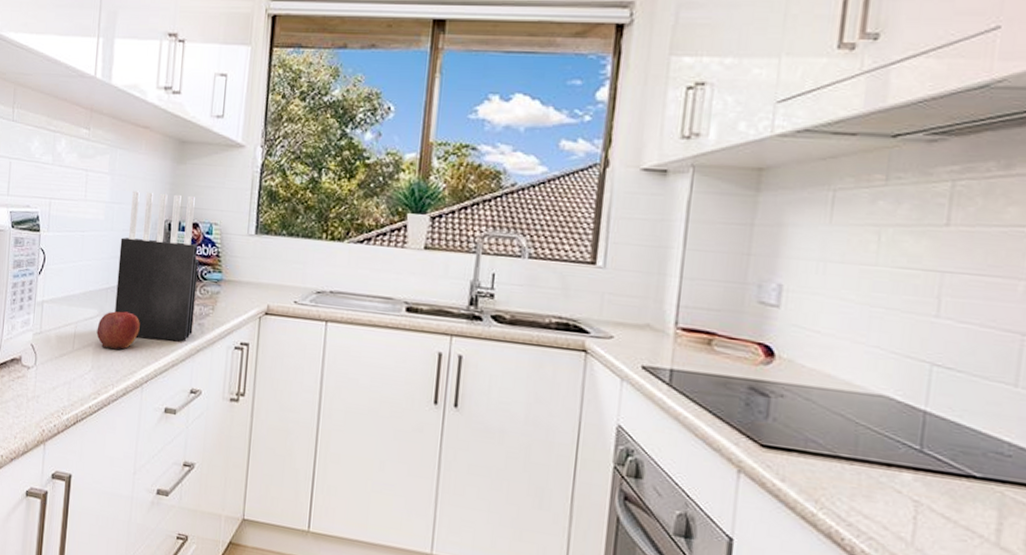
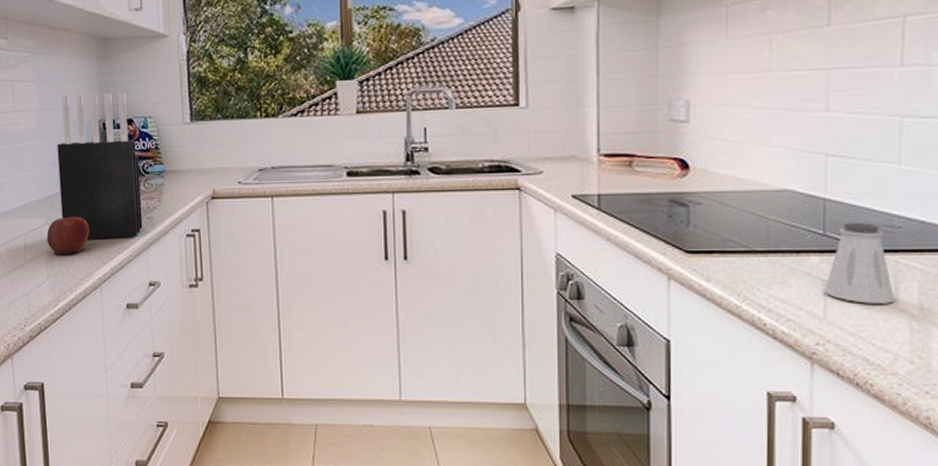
saltshaker: none [914,441,998,540] -> present [824,222,895,304]

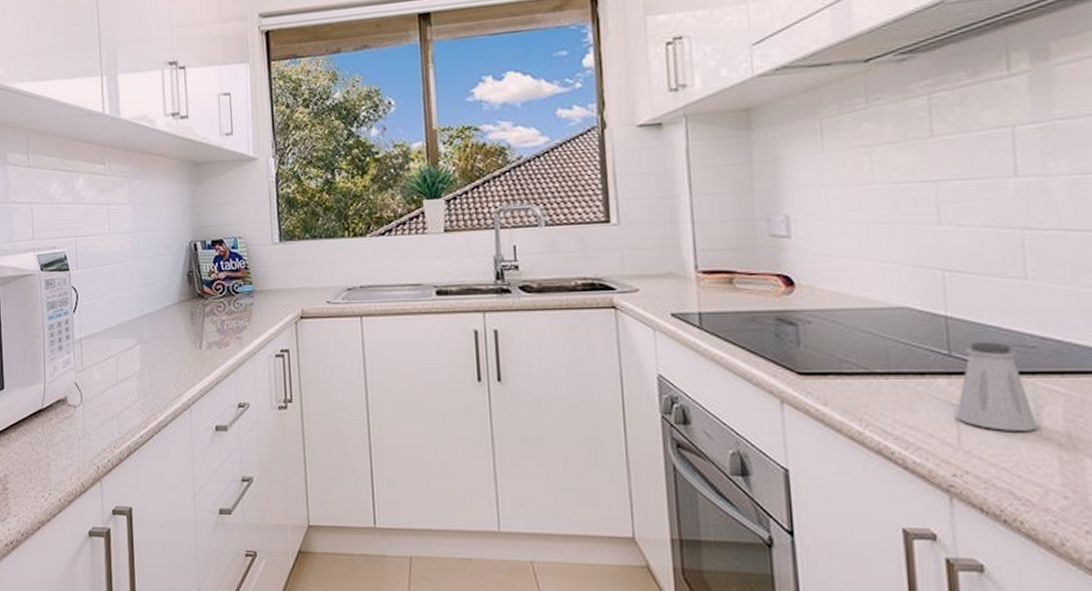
apple: present [46,216,90,255] -> none [138,336,180,376]
knife block: present [56,92,143,240] -> none [149,214,232,360]

